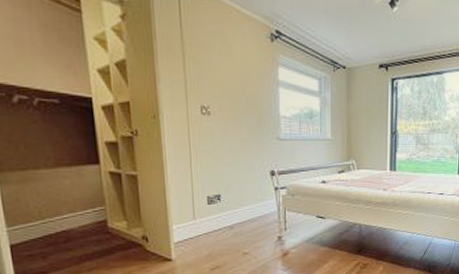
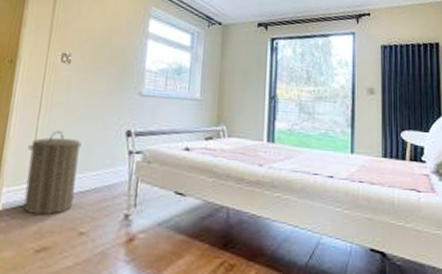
laundry hamper: none [187,175,234,244] -> present [23,130,82,216]

